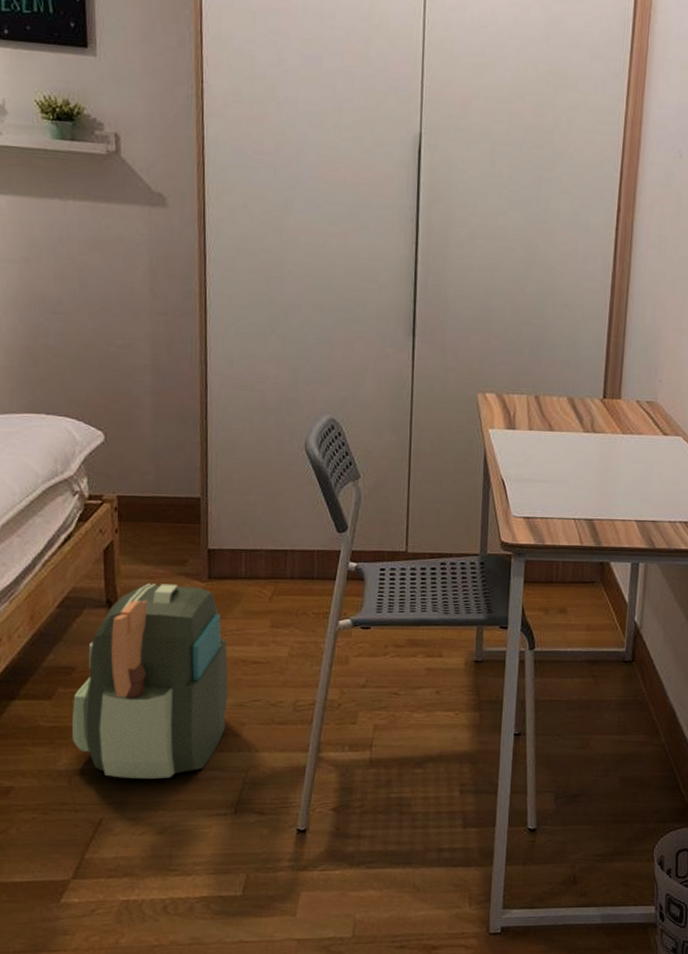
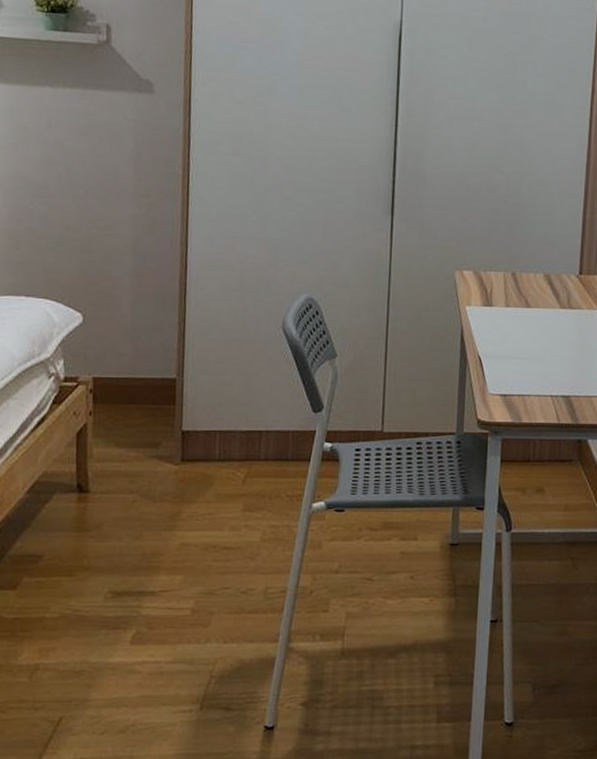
backpack: present [72,583,228,778] -> none [35,467,198,673]

